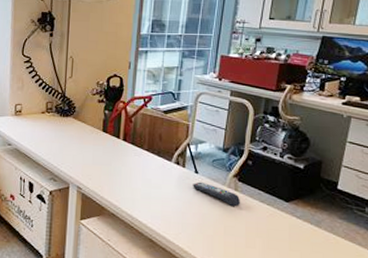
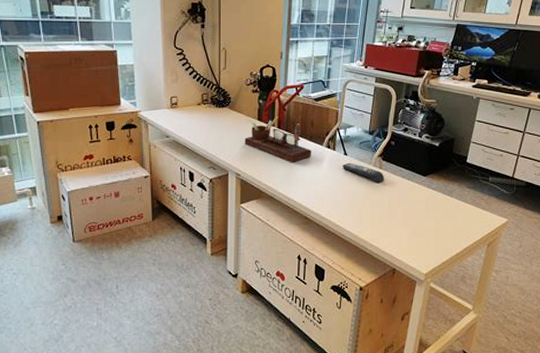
desk organizer: none [87,127,160,179] -> present [244,115,312,163]

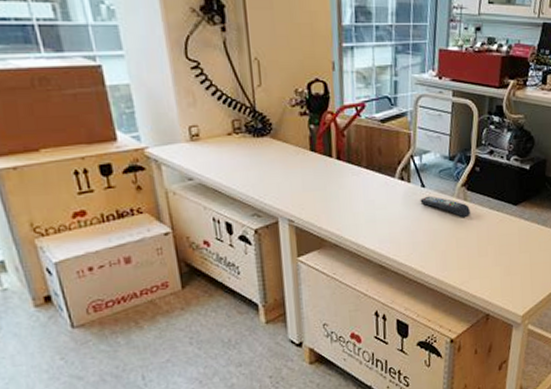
desk organizer: present [244,115,312,163] -> none [295,143,383,202]

